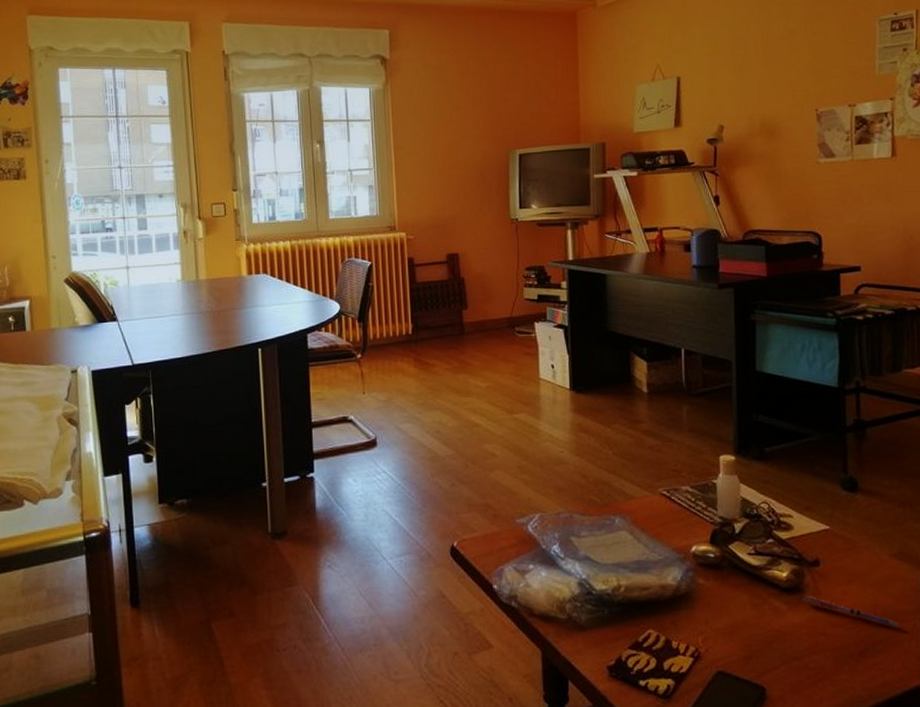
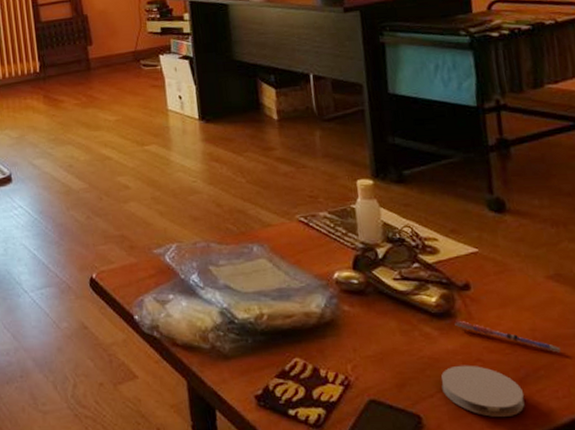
coaster: none [786,638,863,690] -> present [441,365,525,418]

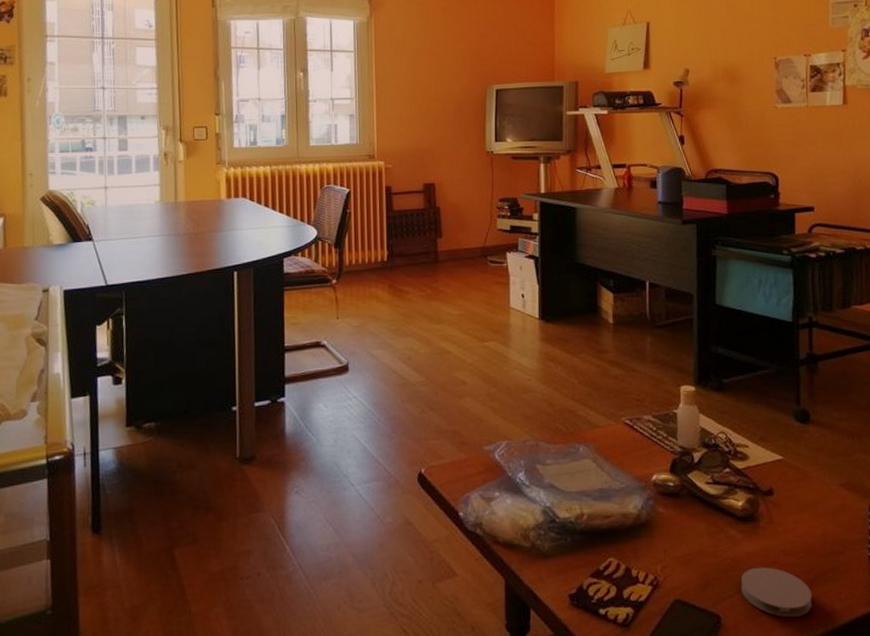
pen: present [454,320,561,353] -> none [757,524,847,557]

